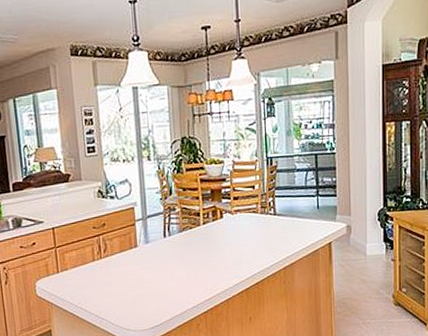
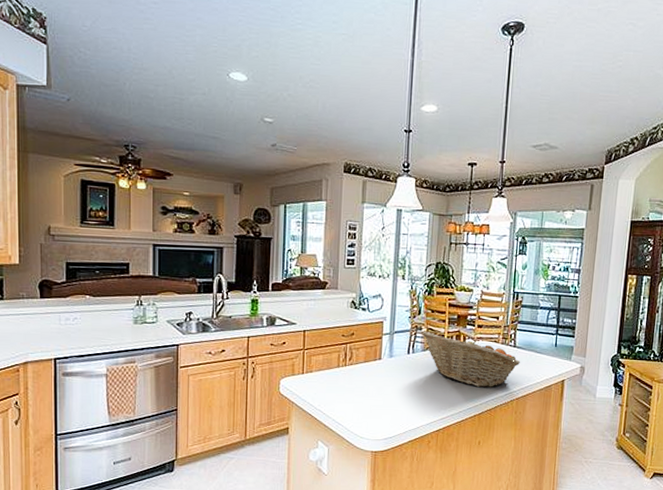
fruit basket: none [175,210,284,262] -> present [421,331,521,387]

